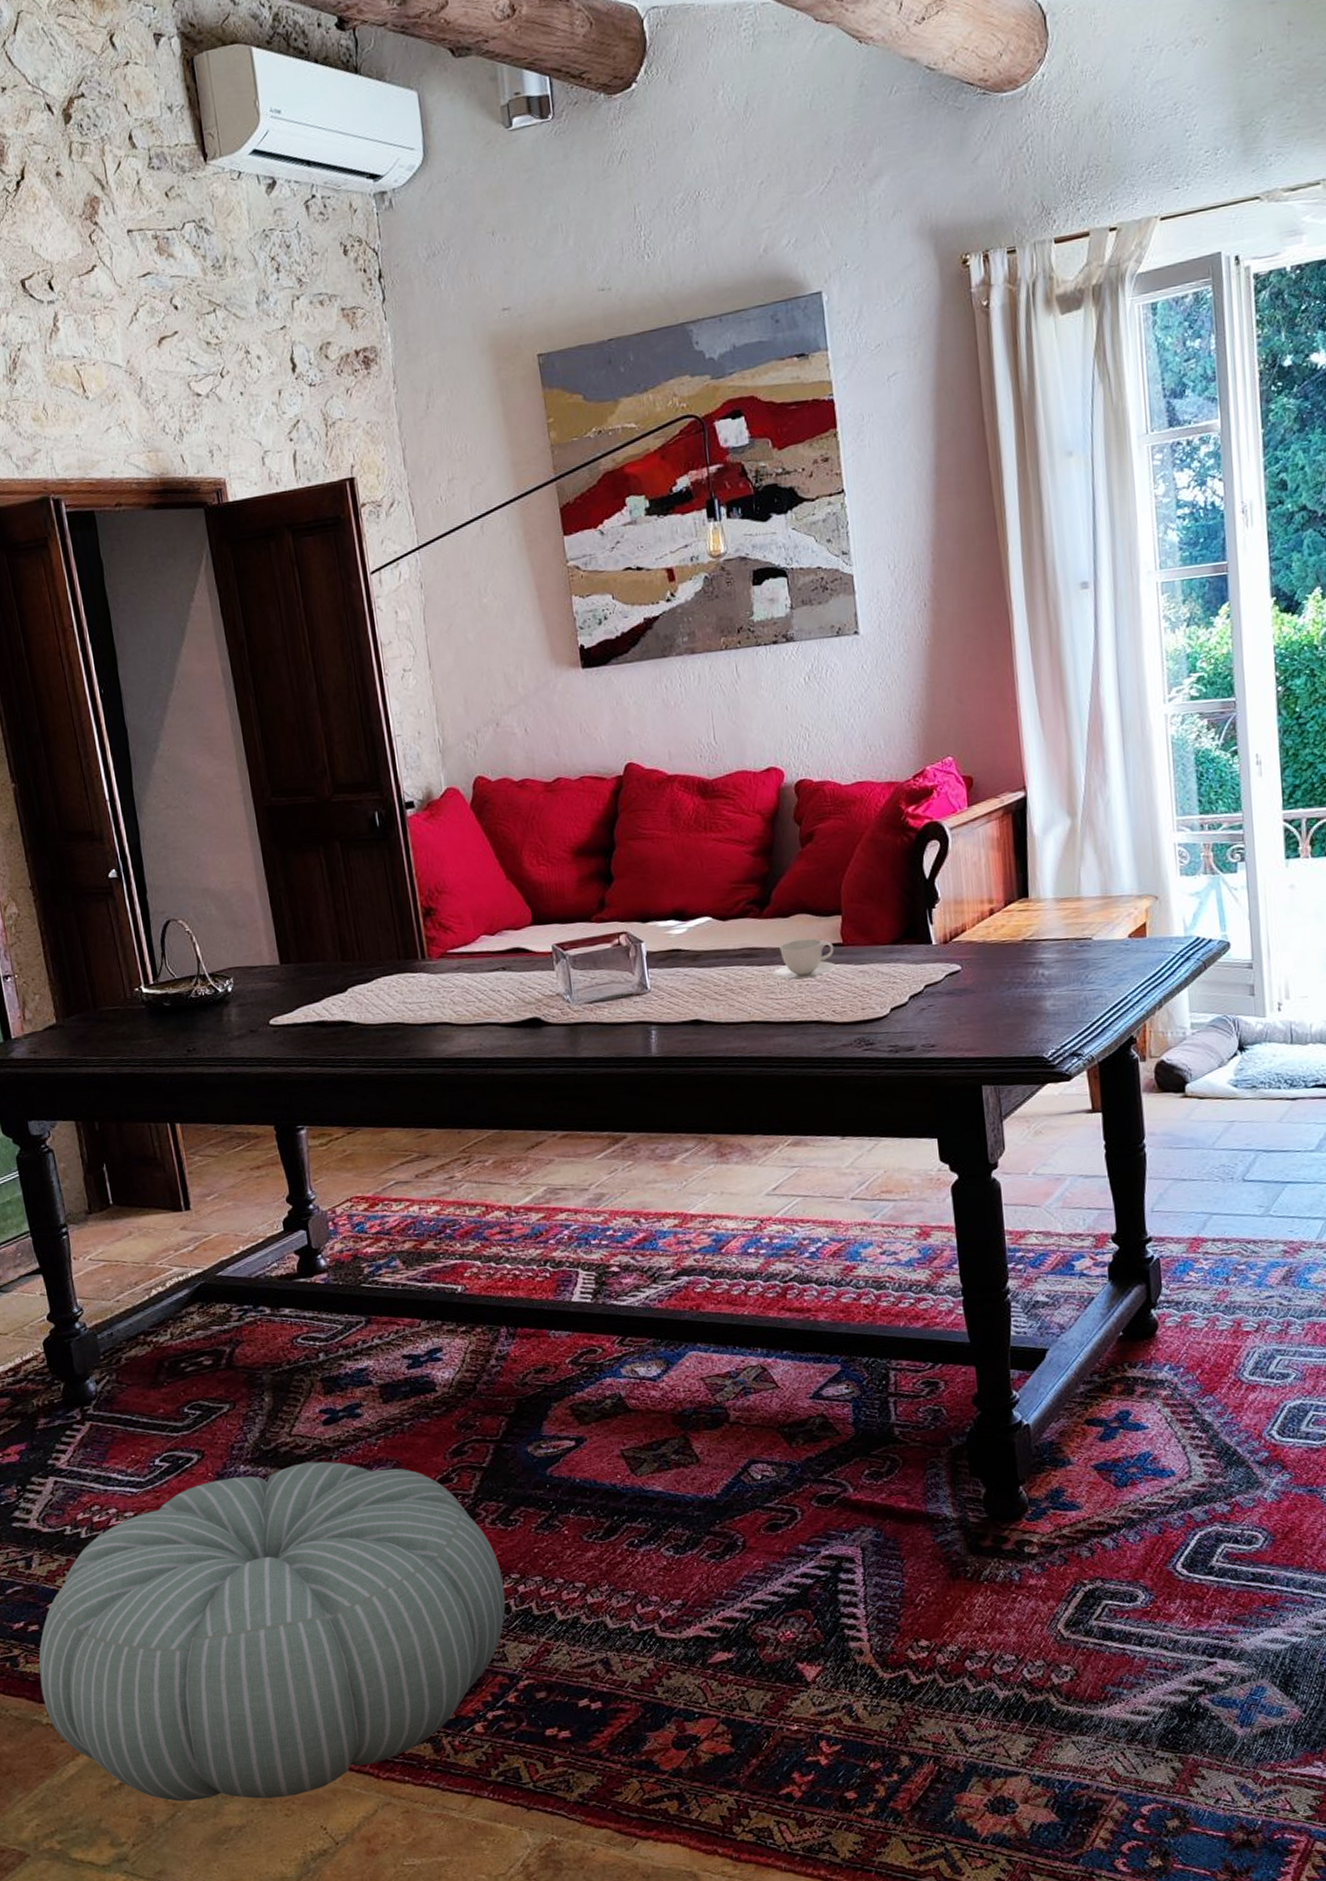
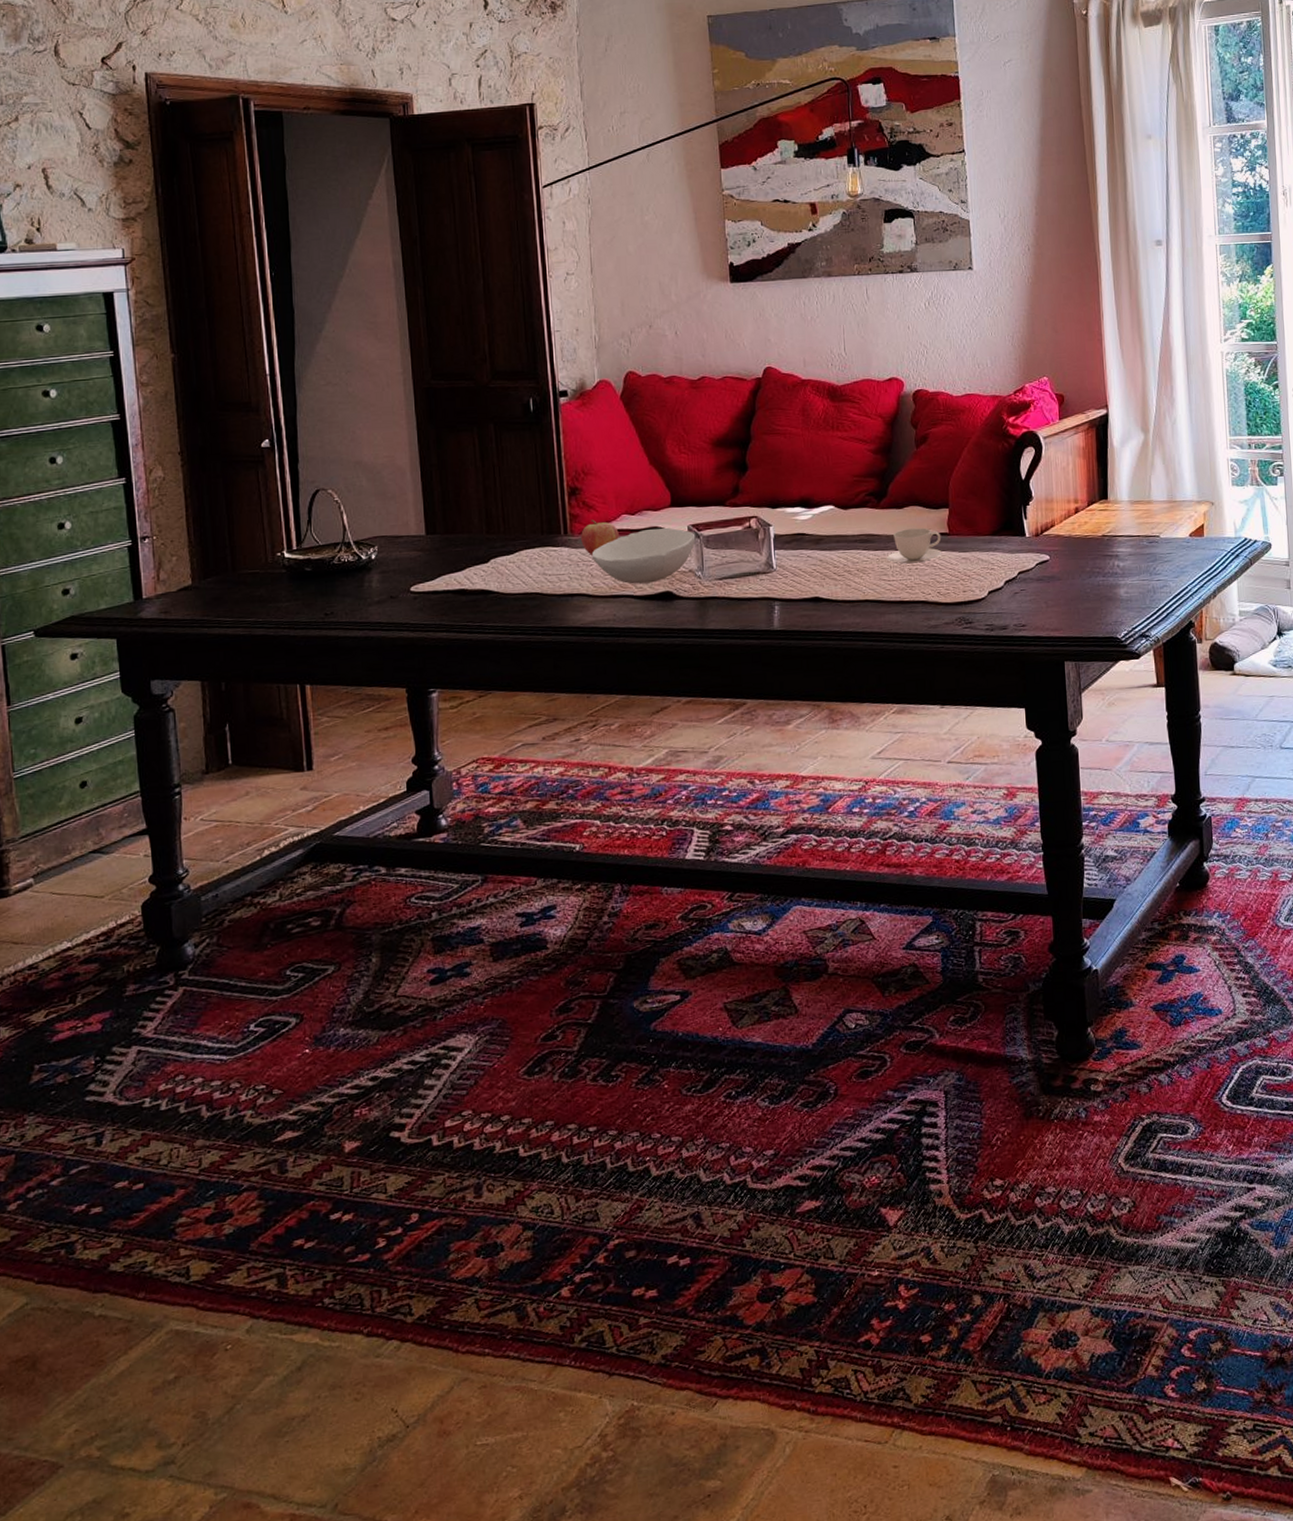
pouf: present [38,1461,506,1801] -> none [97,1022,602,1393]
fruit: none [439,942,480,981] -> present [581,519,619,555]
bowl: none [451,948,562,1011] -> present [591,527,696,584]

